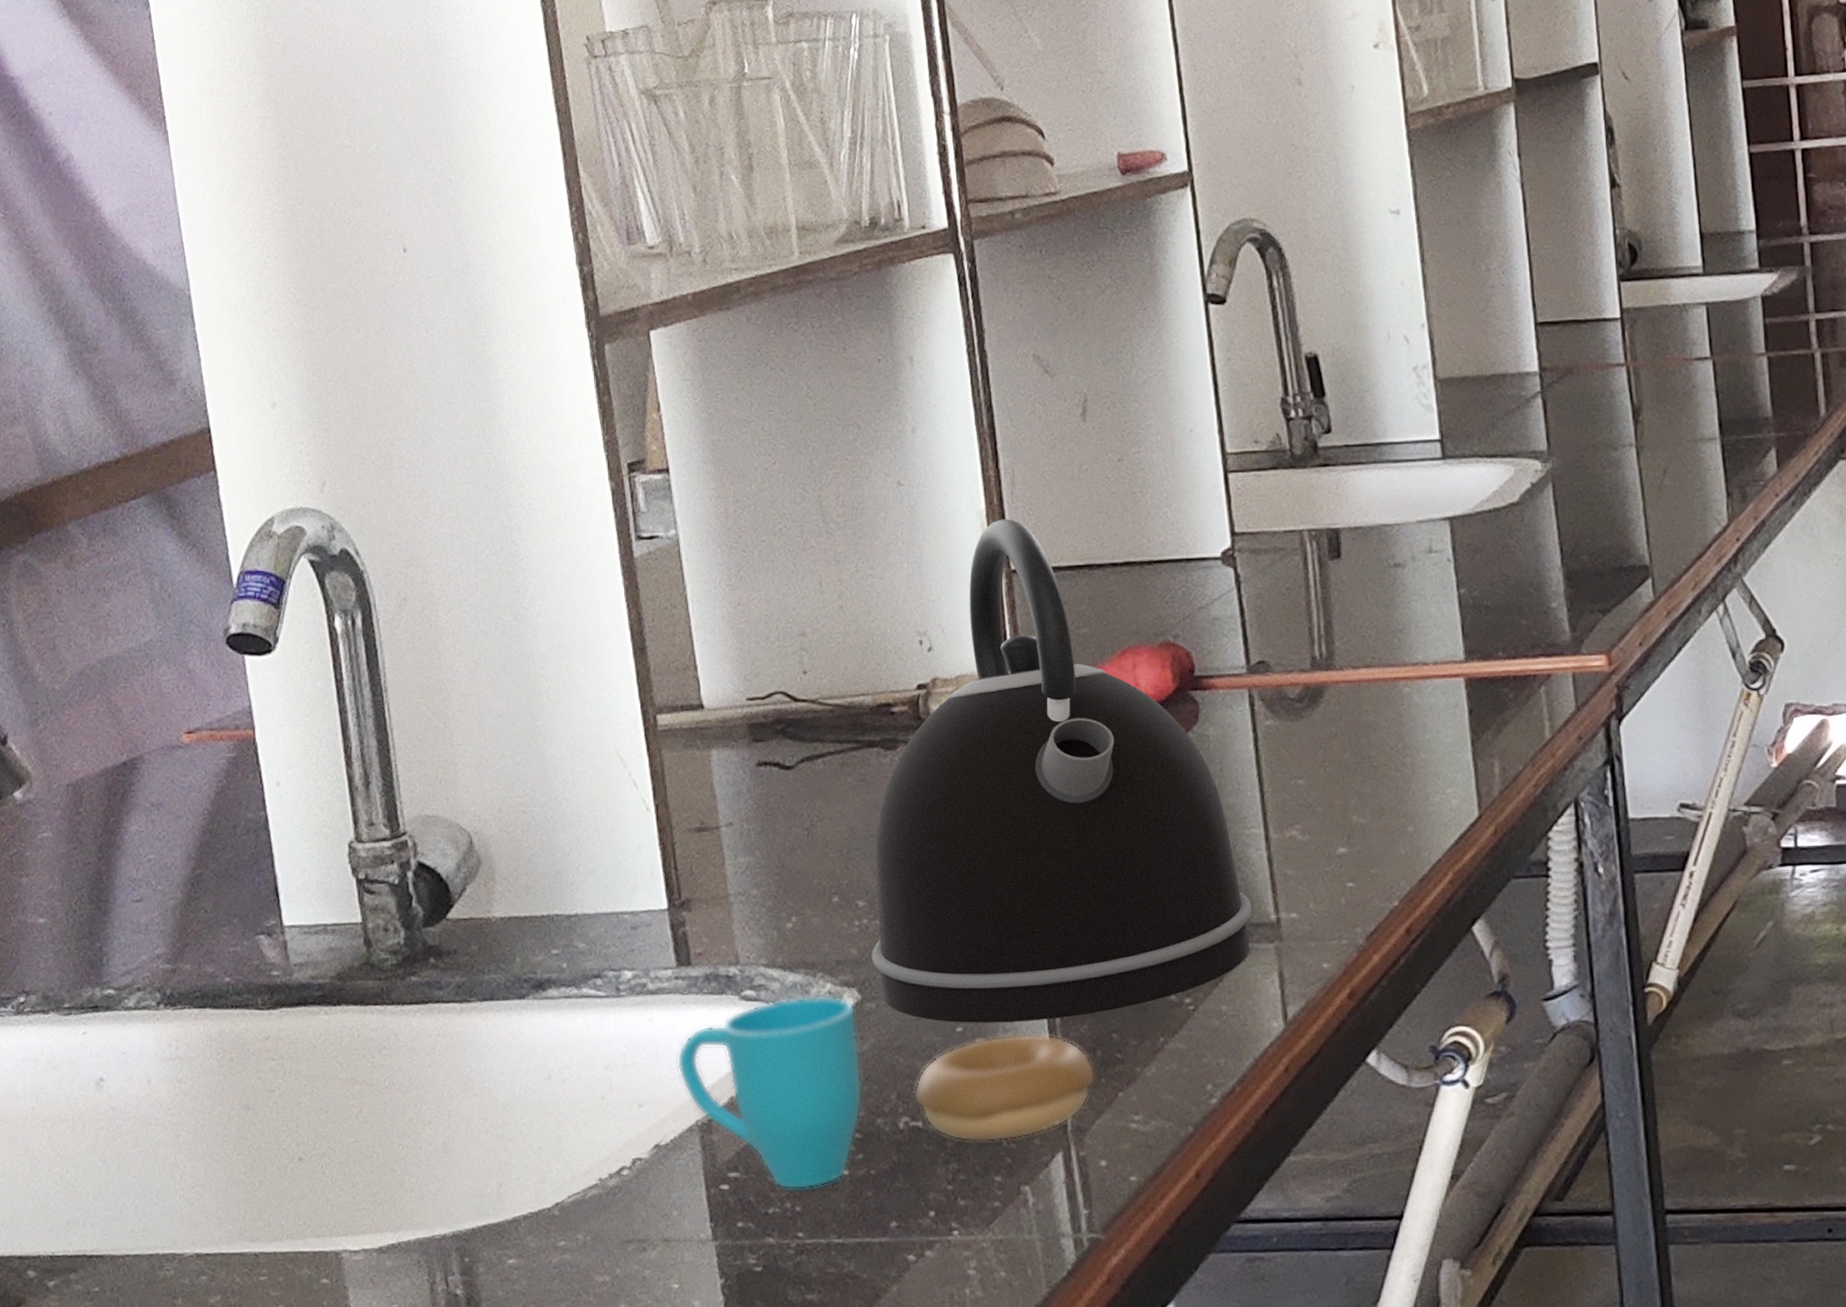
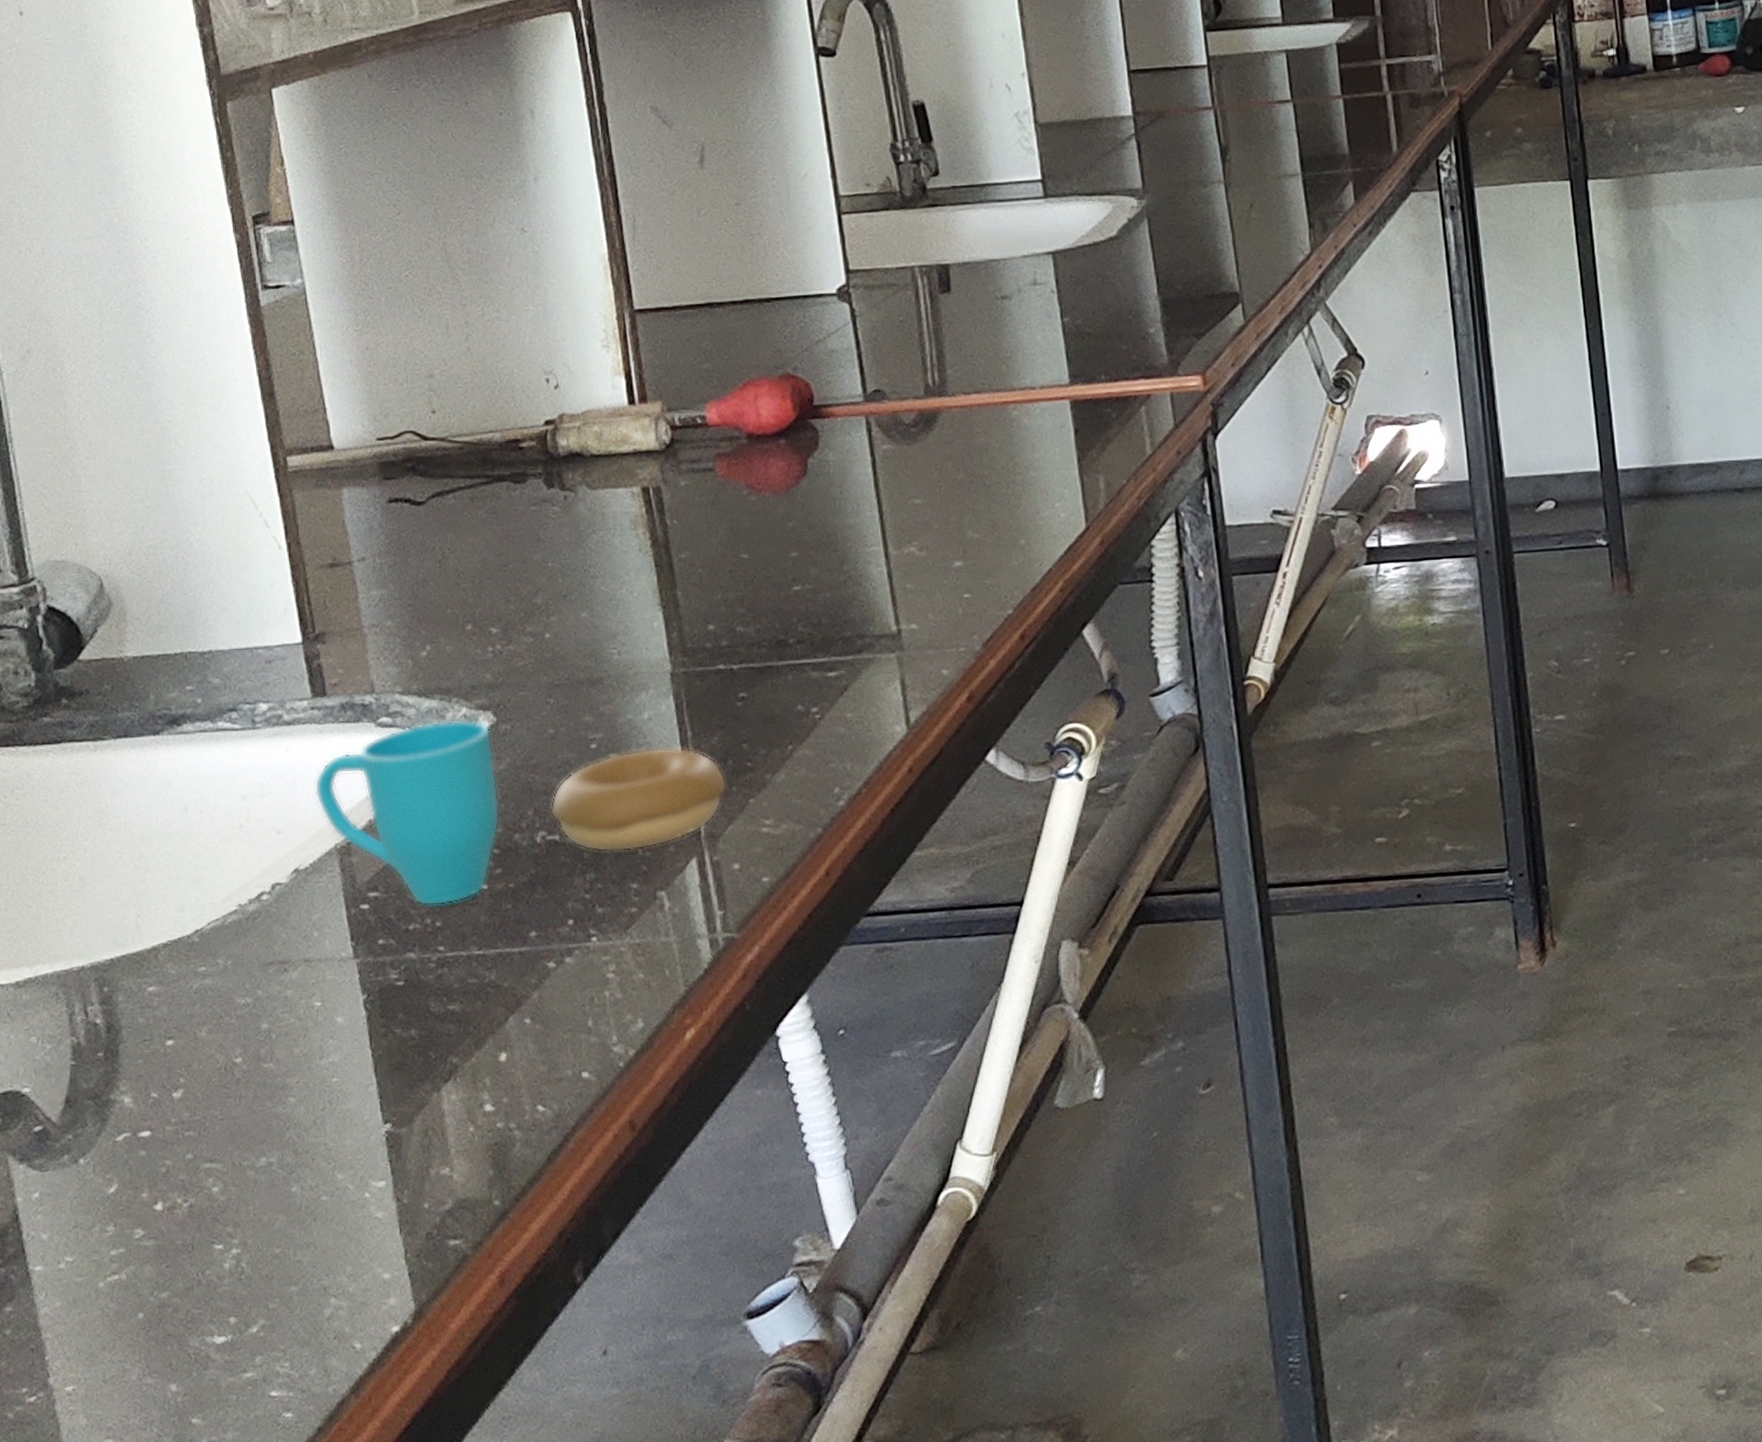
kettle: present [871,519,1252,1023] -> none [506,262,874,740]

